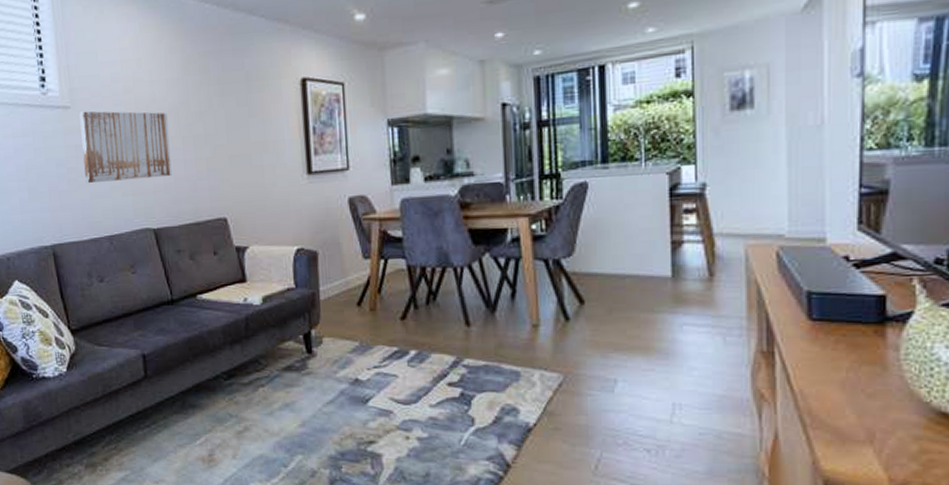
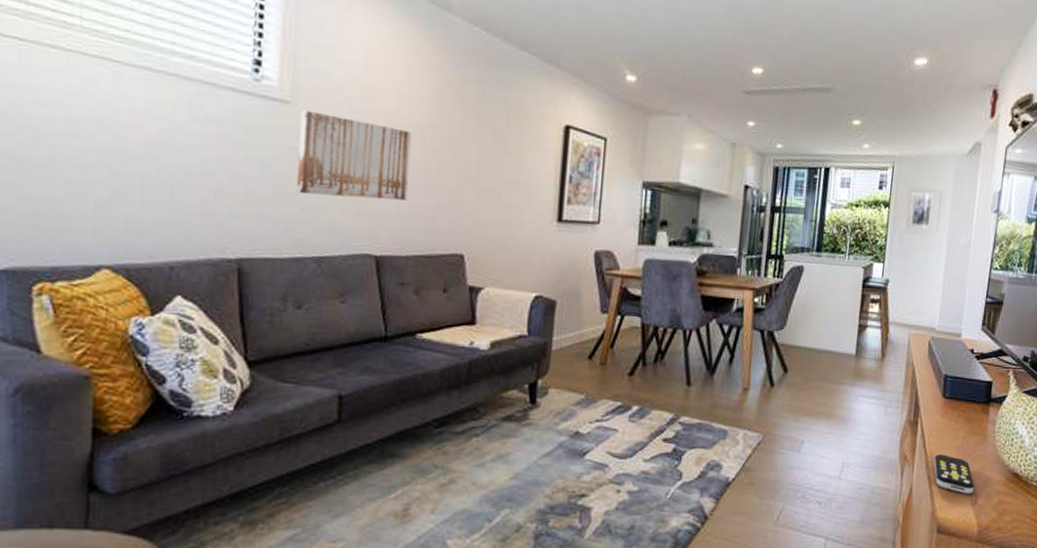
remote control: none [806,391,876,440] -> present [934,454,975,494]

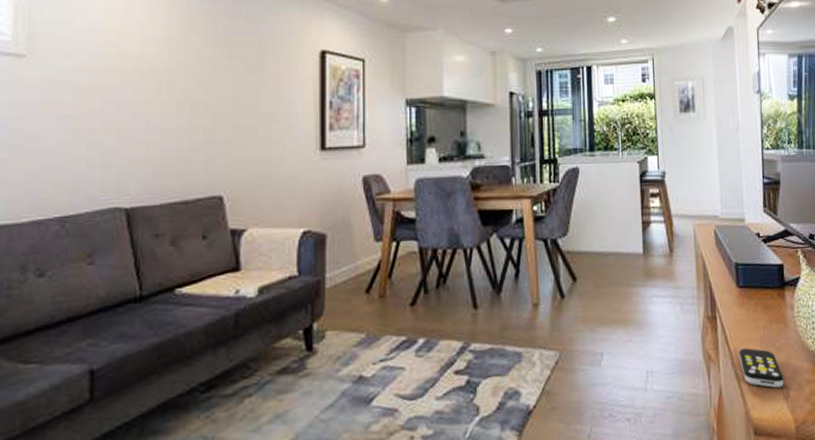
wall art: present [297,110,412,201] -> none [36,62,160,150]

